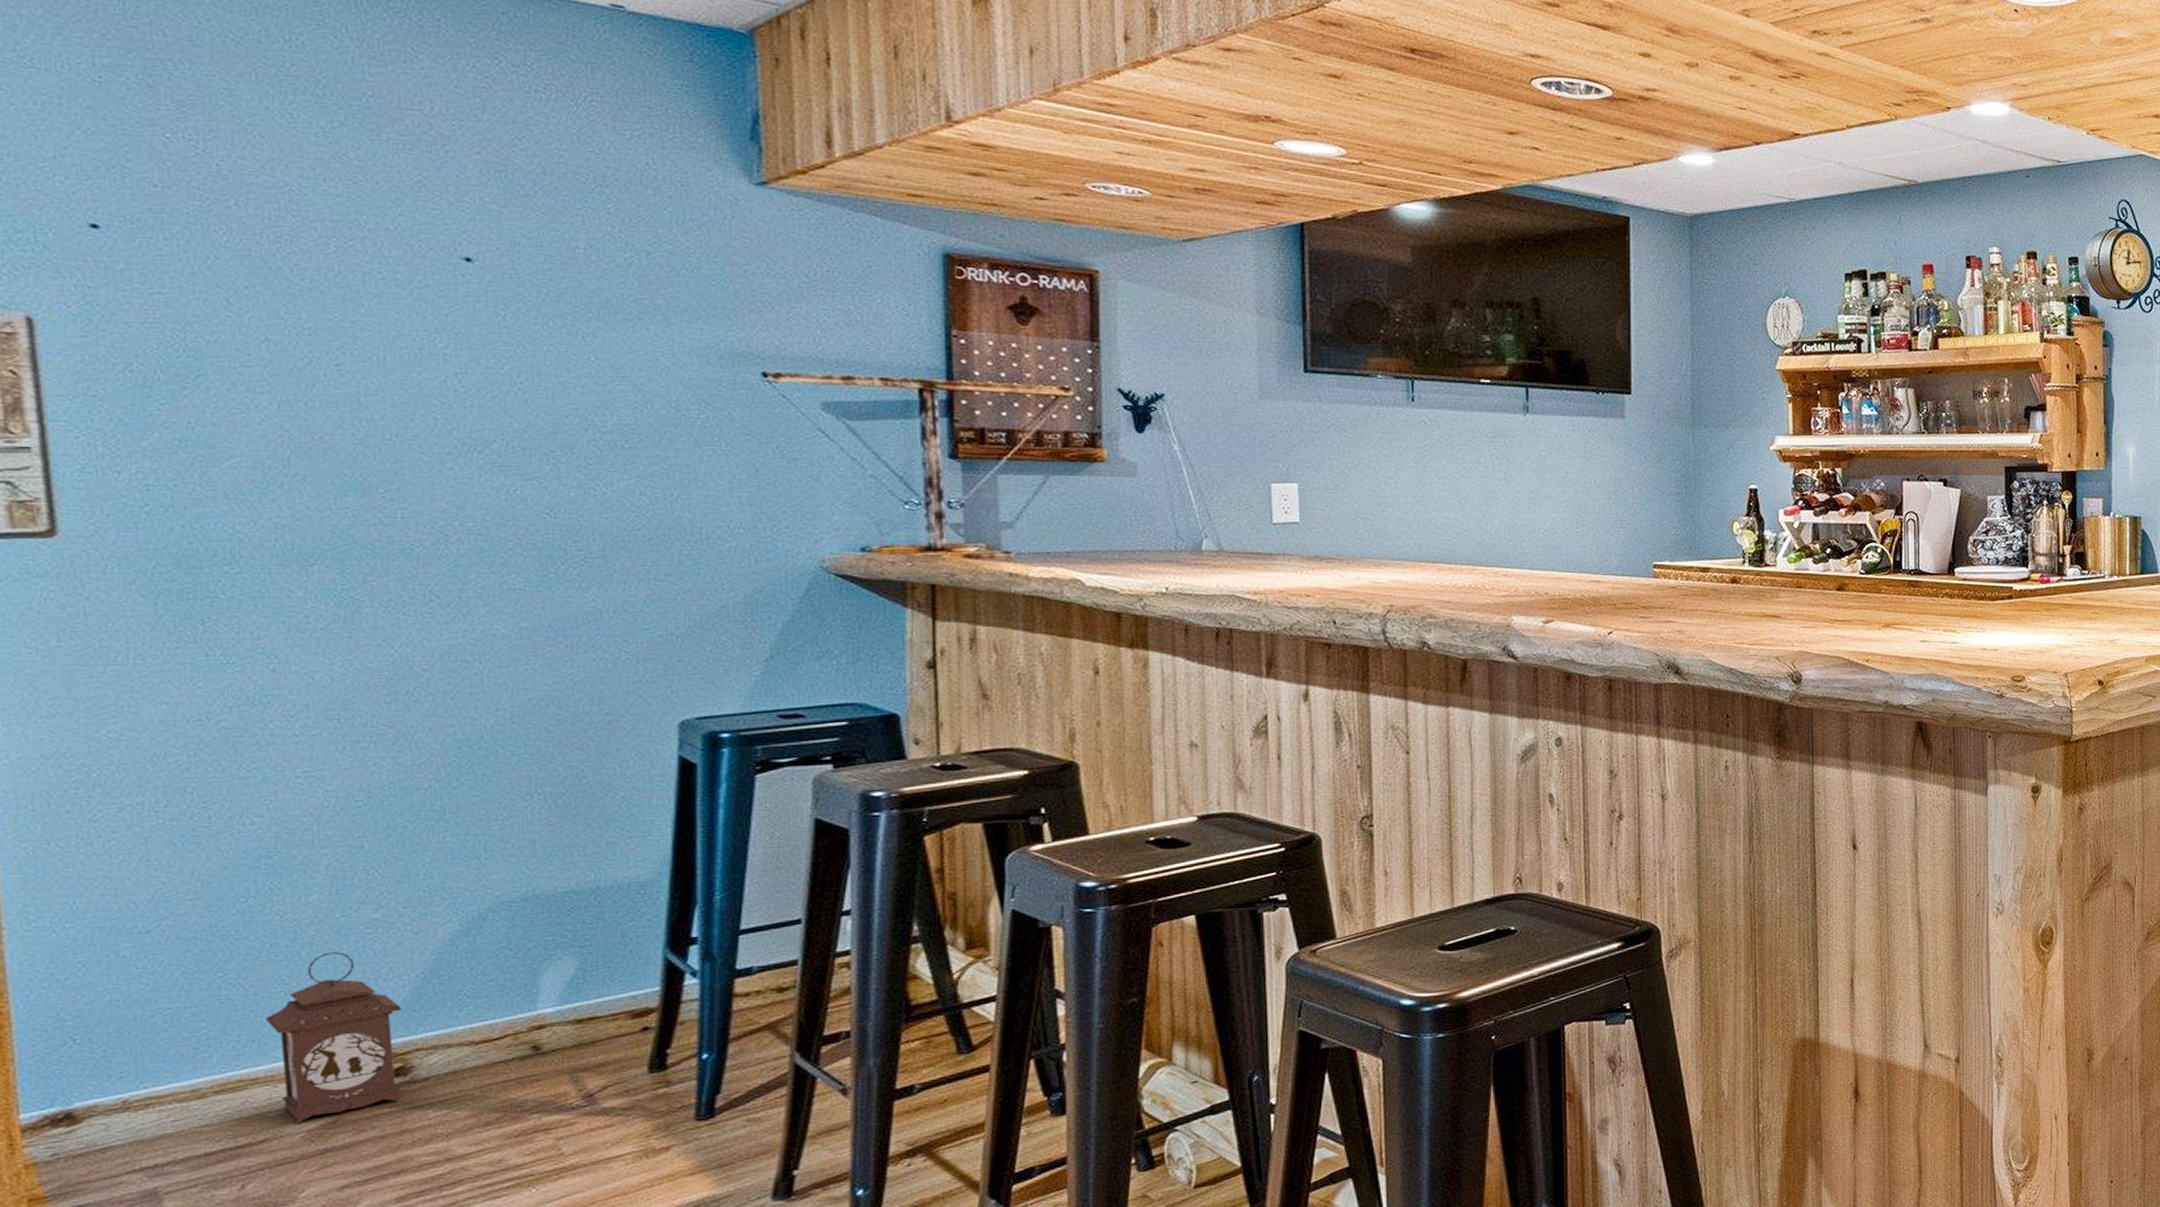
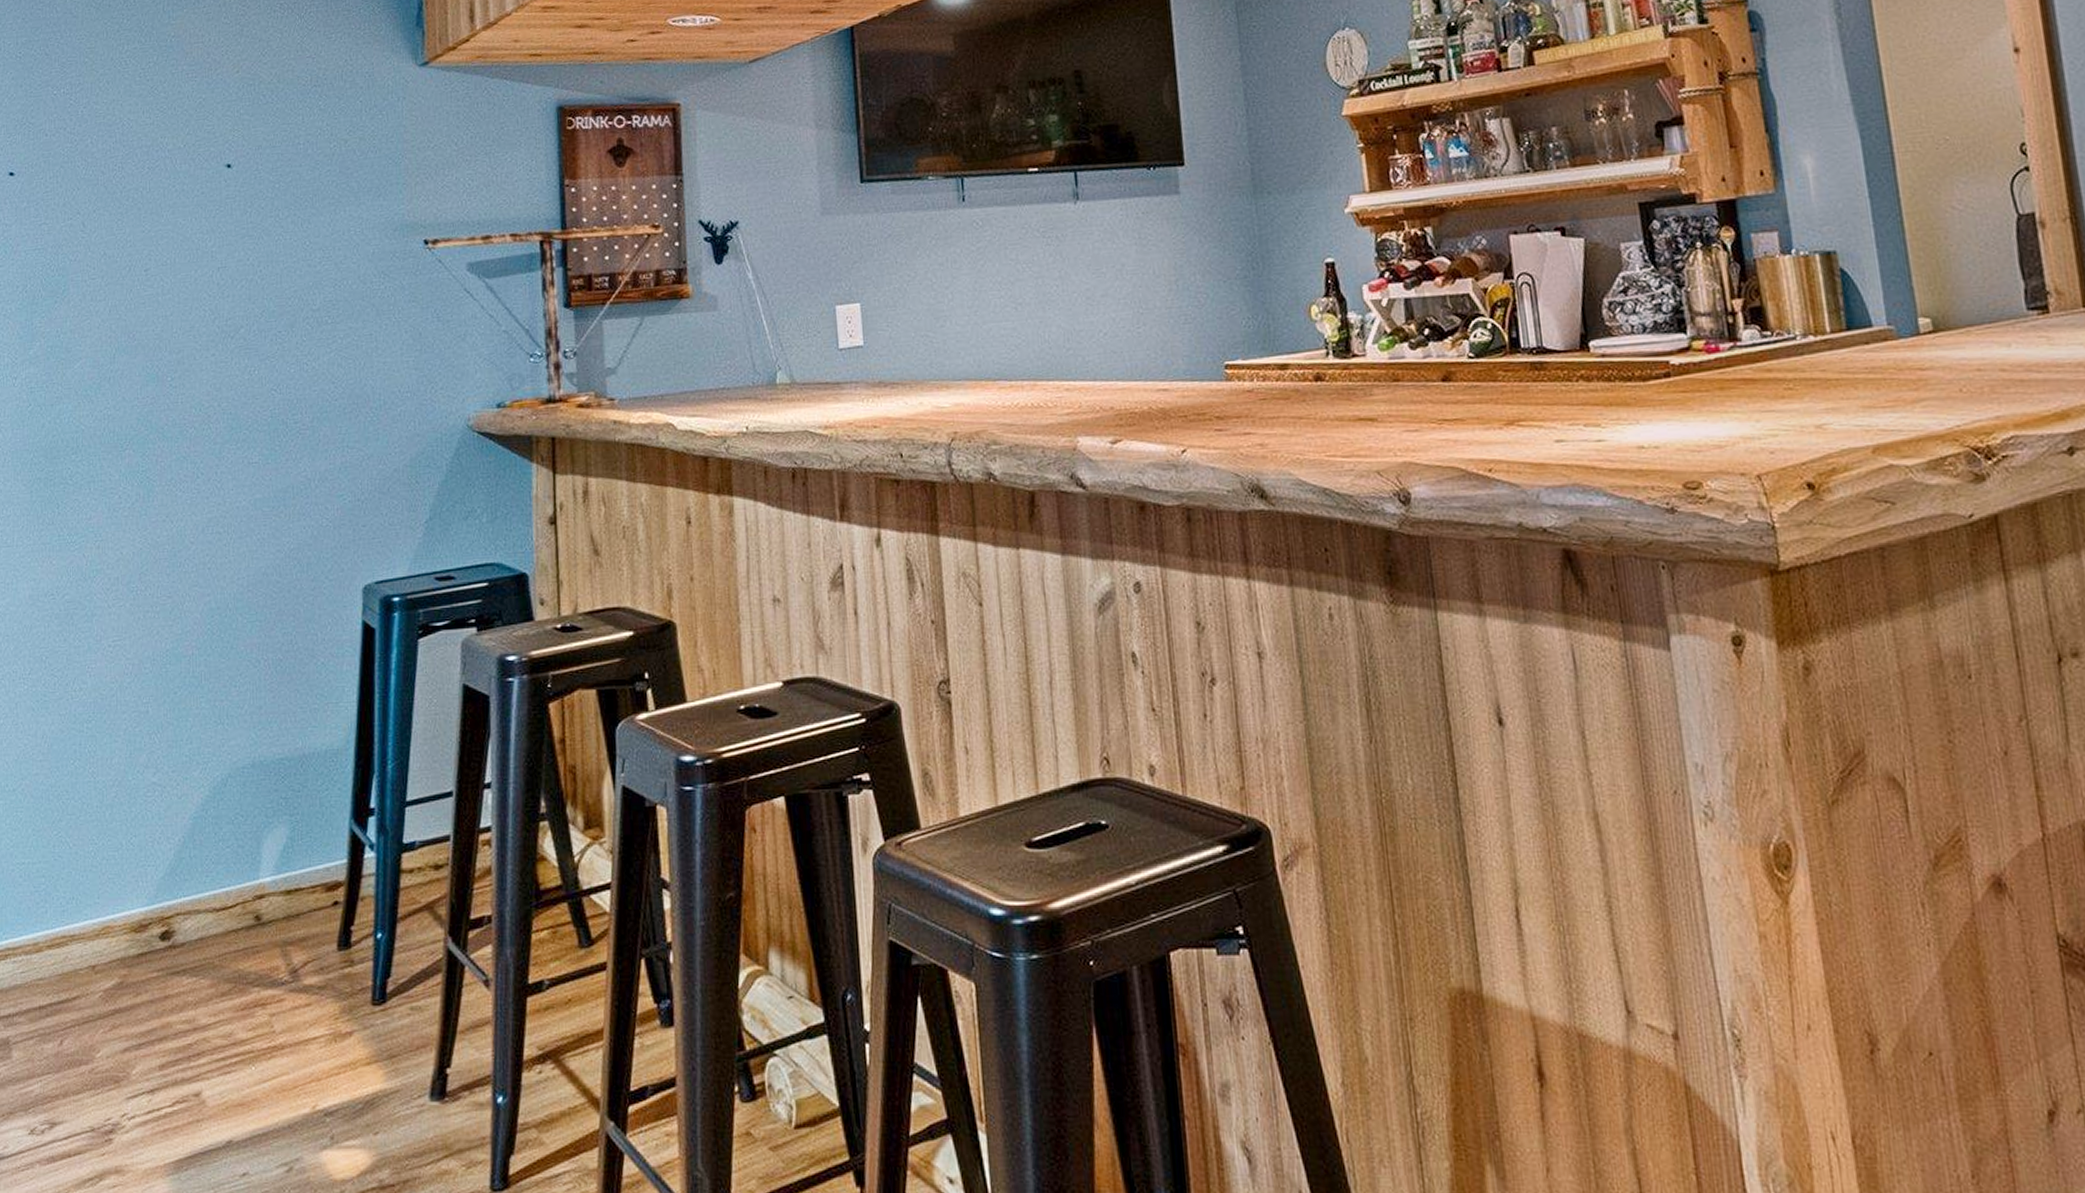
lantern: present [265,952,403,1124] -> none [81,814,169,983]

